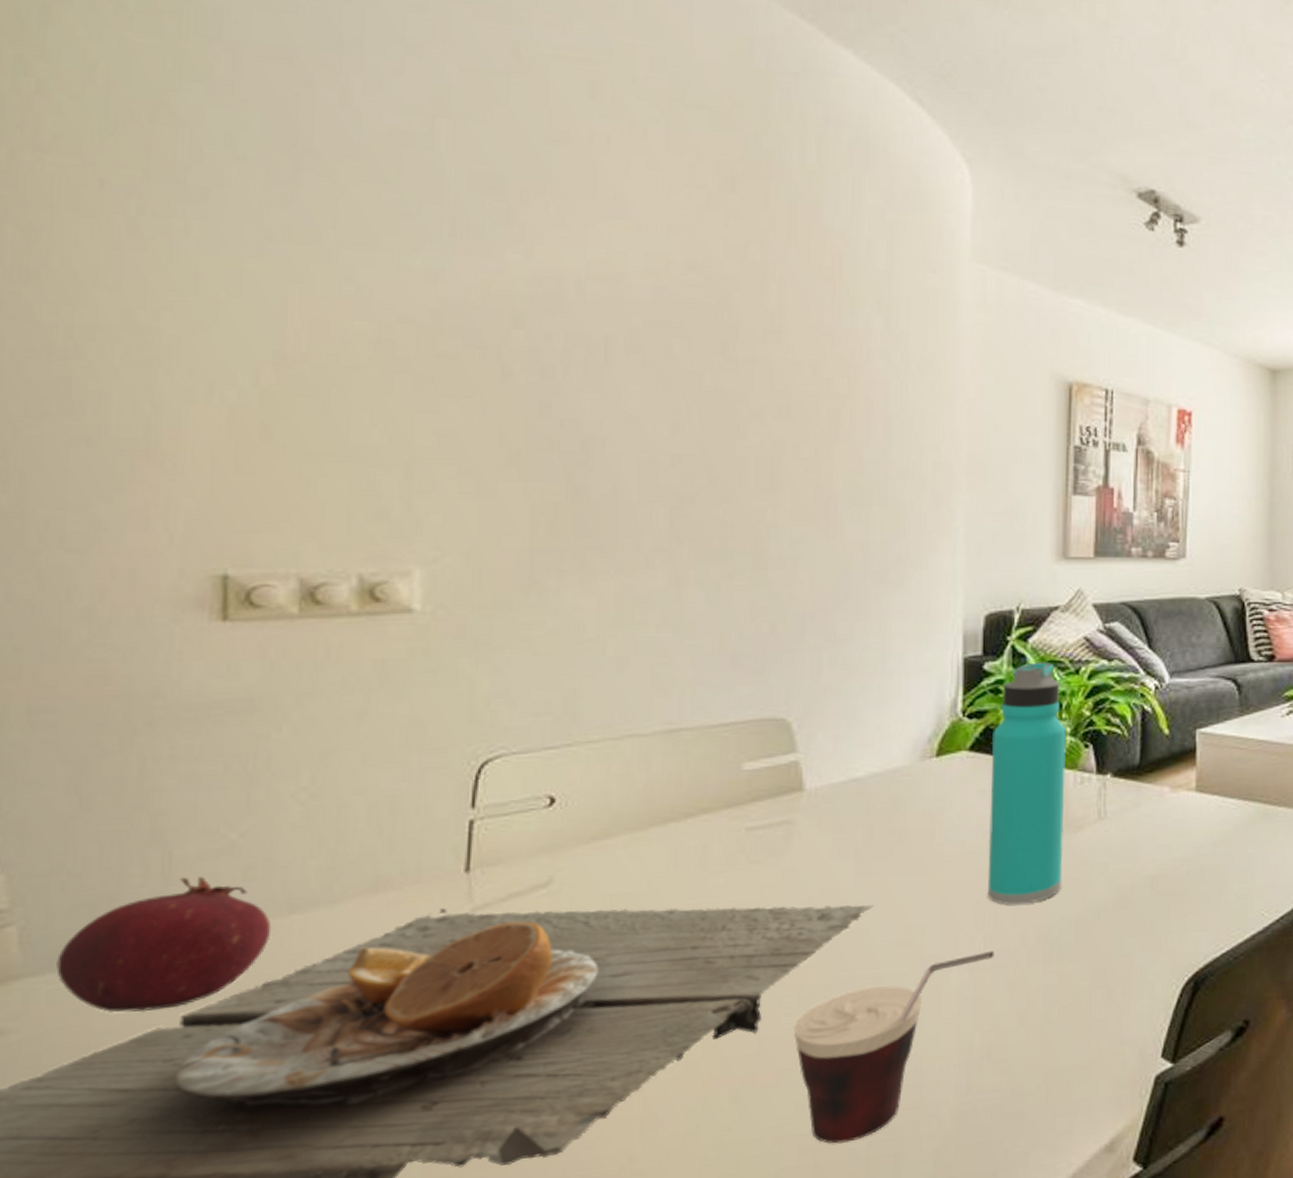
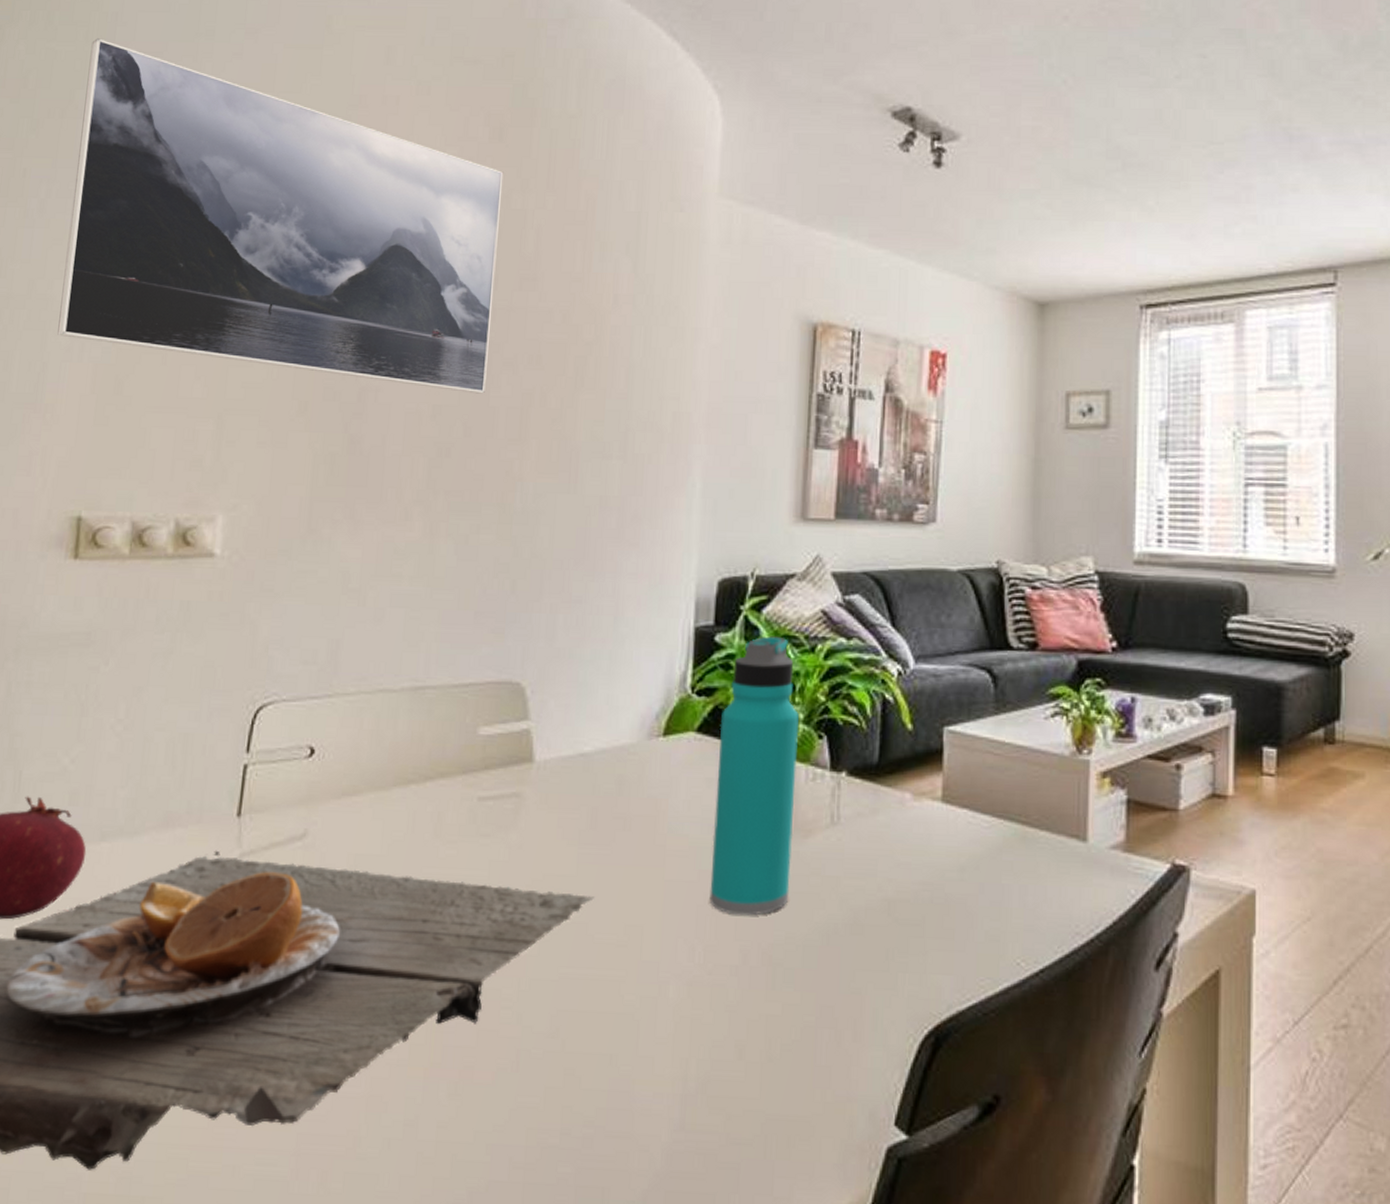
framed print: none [172,34,739,444] -> present [57,38,504,394]
cup: present [793,950,994,1144] -> none [511,965,714,1164]

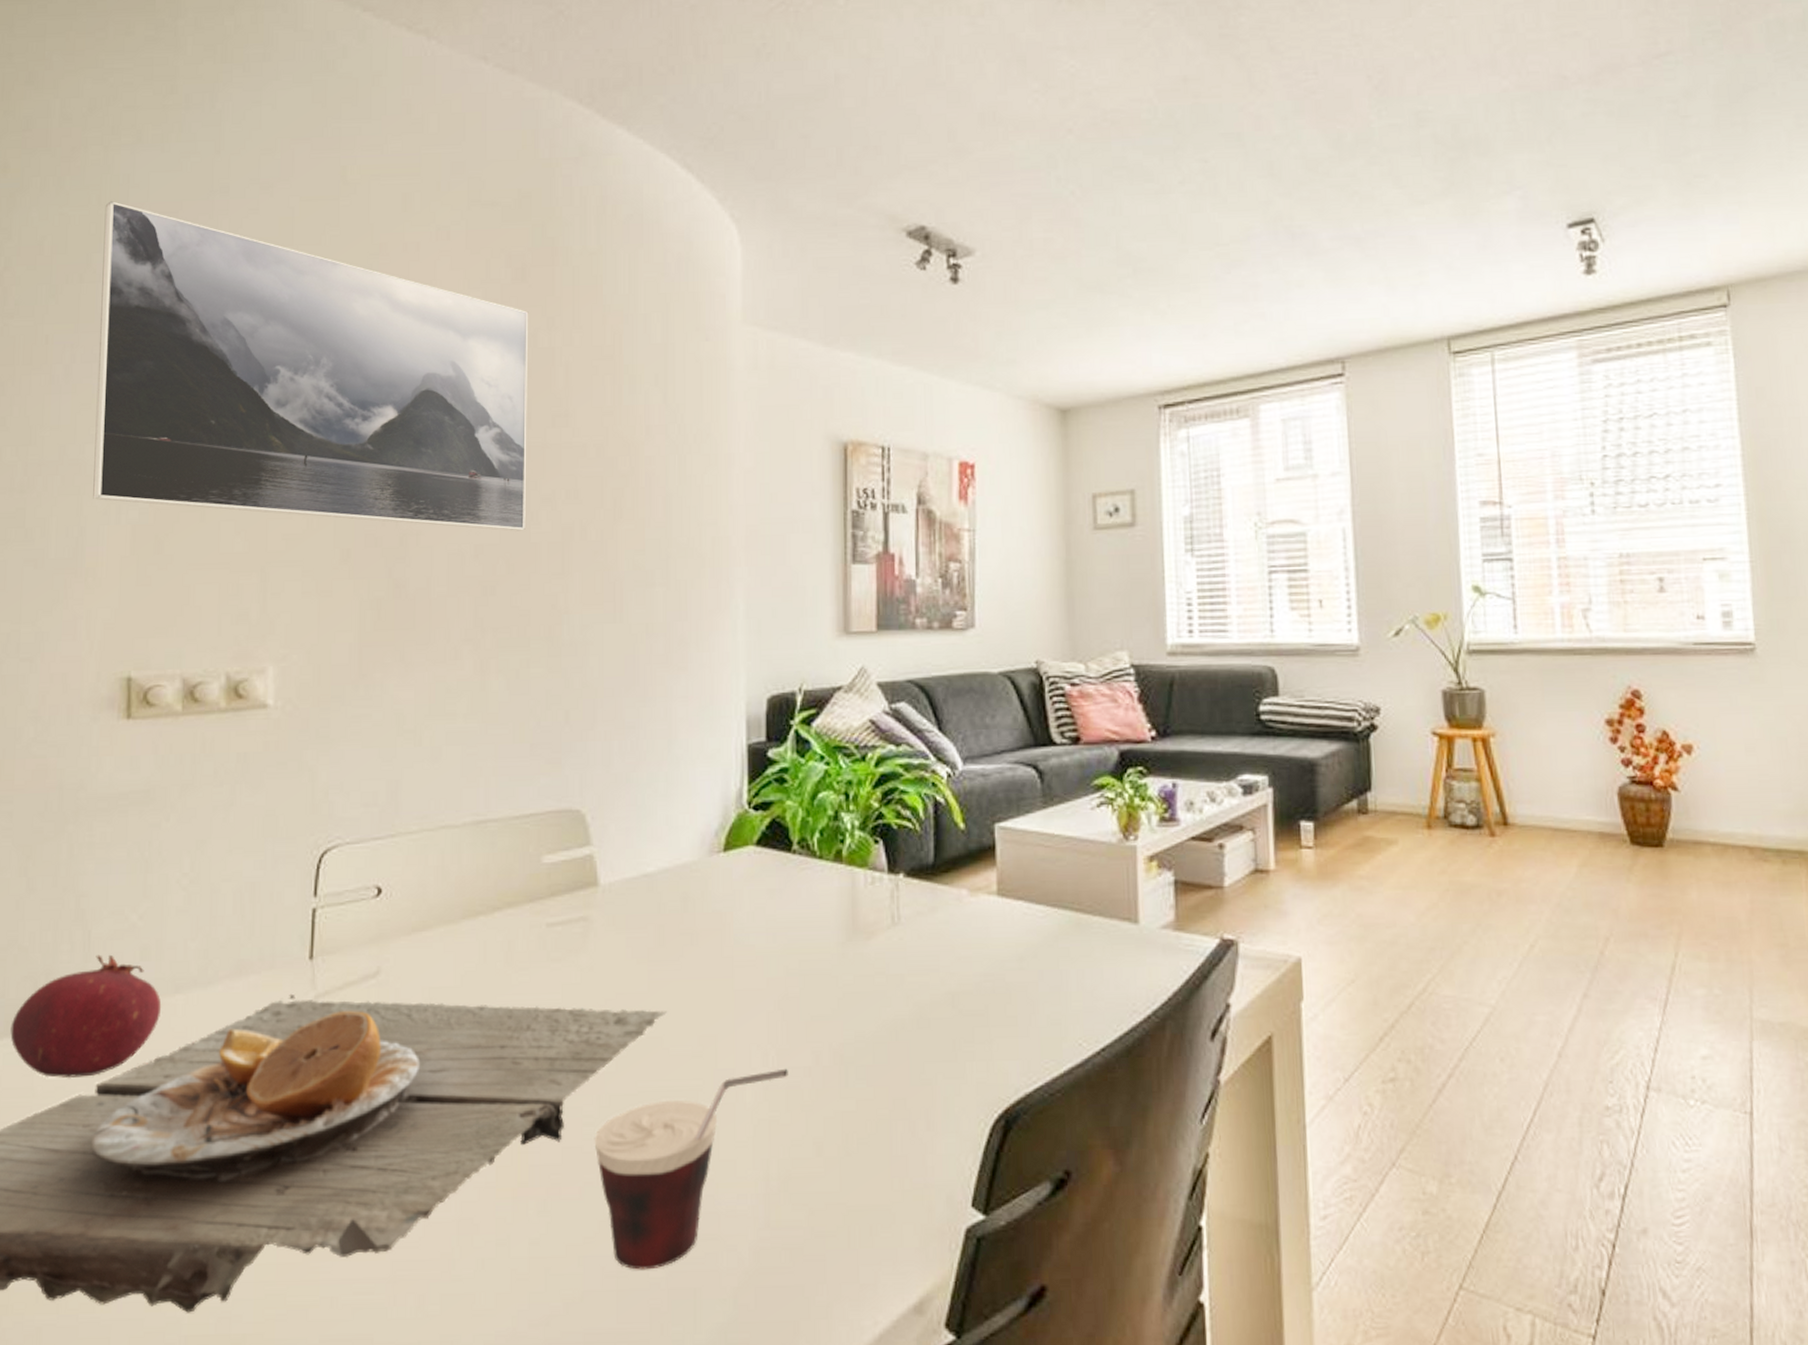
cup: none [511,965,714,1164] -> present [594,1068,788,1270]
water bottle: present [709,636,799,916] -> none [778,748,856,1019]

